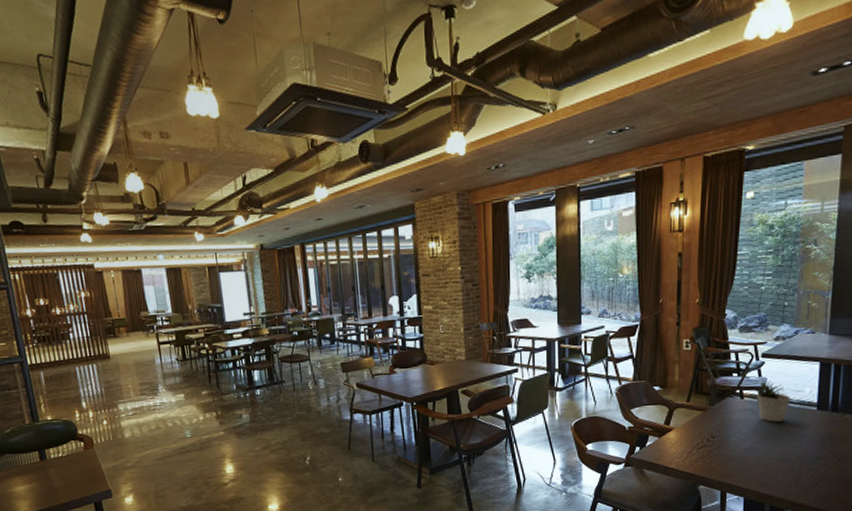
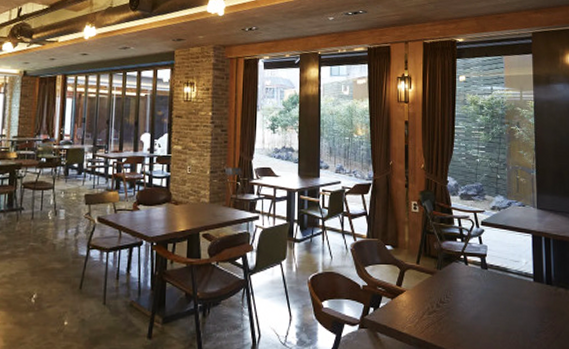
potted plant: present [756,378,791,422] -> none [479,245,510,291]

